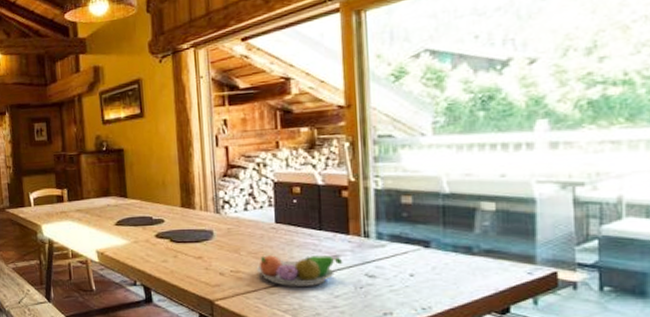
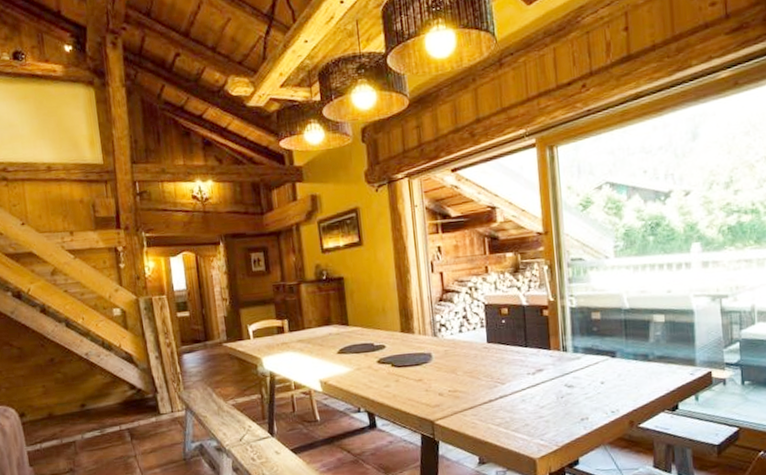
fruit bowl: present [256,255,343,286] -> none [471,370,546,401]

